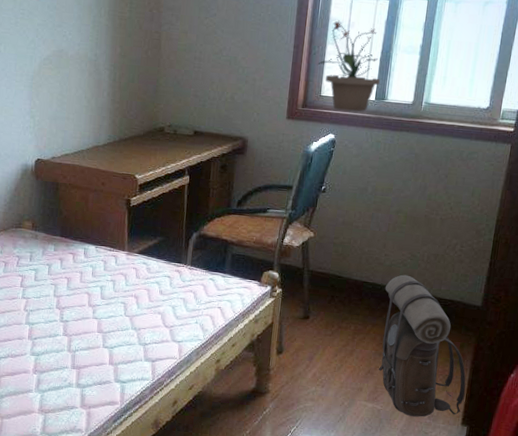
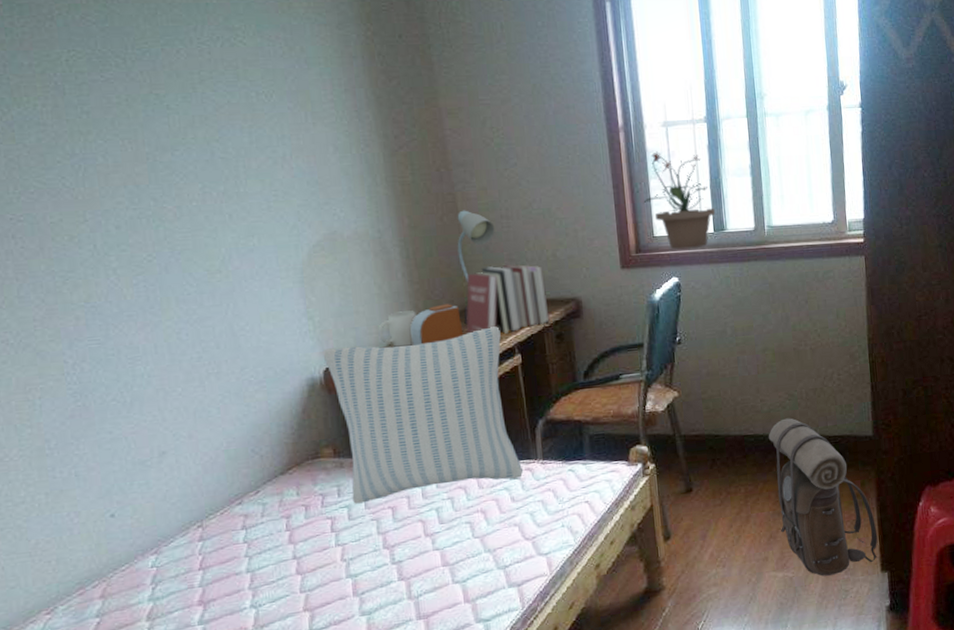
pillow: none [37,143,177,276] -> present [322,326,523,504]
mug: none [81,123,113,154] -> present [378,310,416,348]
alarm clock: none [105,123,147,154] -> present [409,304,464,345]
desk lamp: none [149,47,188,143] -> present [457,210,495,324]
books: none [149,97,221,157] -> present [466,264,550,334]

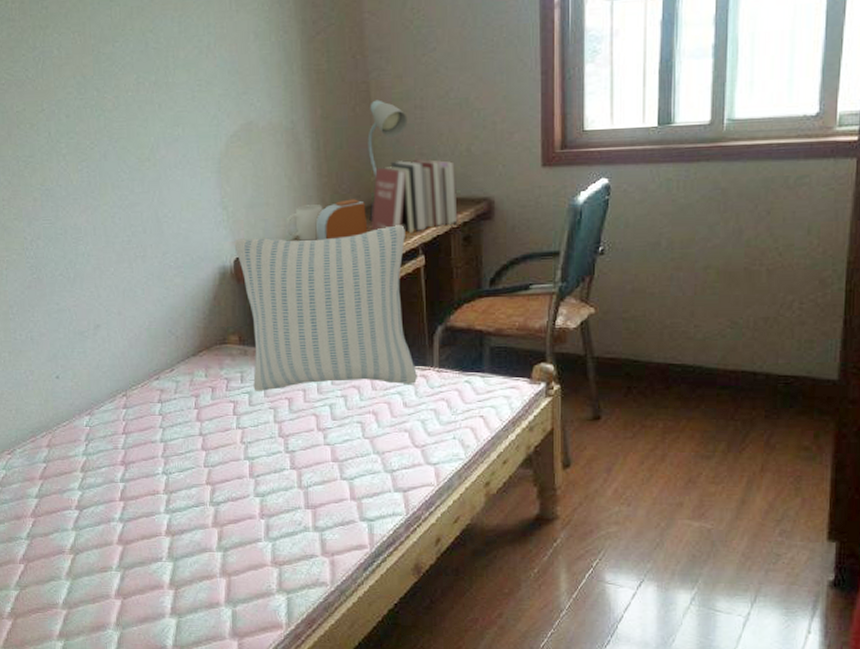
potted plant: present [643,151,717,250] -> none [575,30,664,147]
backpack: present [768,418,882,577] -> none [699,349,830,535]

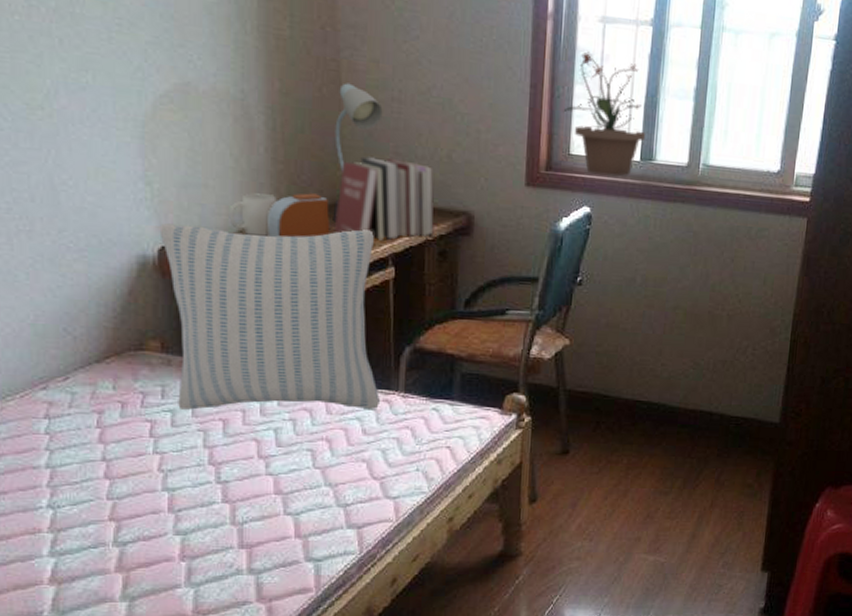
potted plant: none [575,30,664,147] -> present [563,51,648,177]

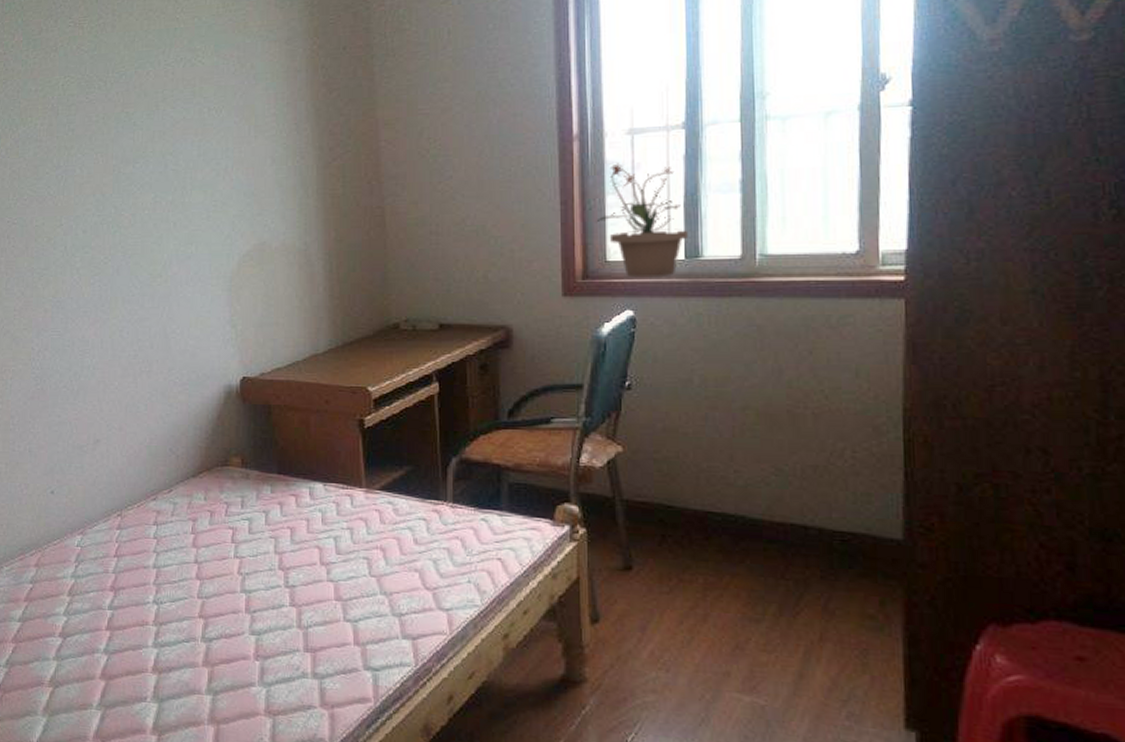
pillow: present [159,223,380,410] -> none [241,350,429,519]
mug: present [229,193,277,238] -> none [295,326,334,364]
alarm clock: present [266,193,330,238] -> none [325,322,380,362]
desk lamp: present [332,82,383,221] -> none [381,224,423,344]
books: present [334,155,435,241] -> none [383,284,474,359]

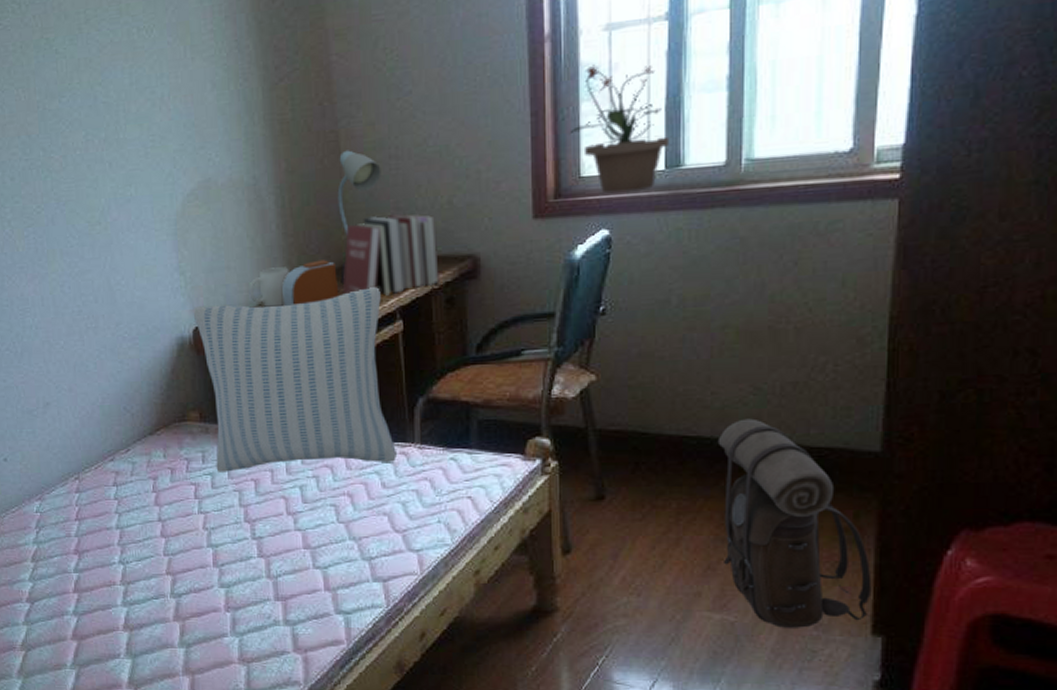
pillow: none [241,350,429,519] -> present [193,287,396,472]
mug: none [295,326,334,364] -> present [249,267,289,308]
alarm clock: none [325,322,380,362] -> present [281,260,340,306]
desk lamp: none [381,224,423,344] -> present [337,150,381,283]
books: none [383,284,474,359] -> present [342,213,440,296]
backpack: none [742,498,907,717] -> present [717,418,875,628]

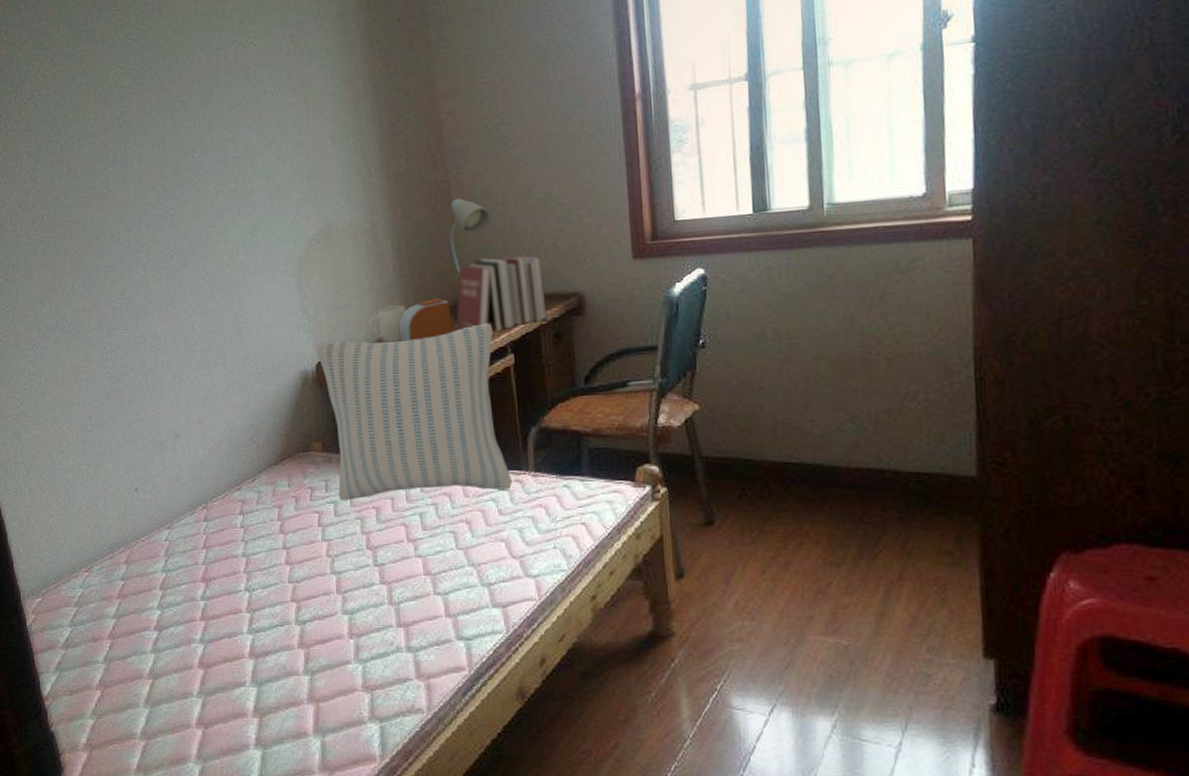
potted plant: present [569,65,672,194] -> none [663,120,758,236]
backpack: present [717,418,875,628] -> none [819,445,985,652]

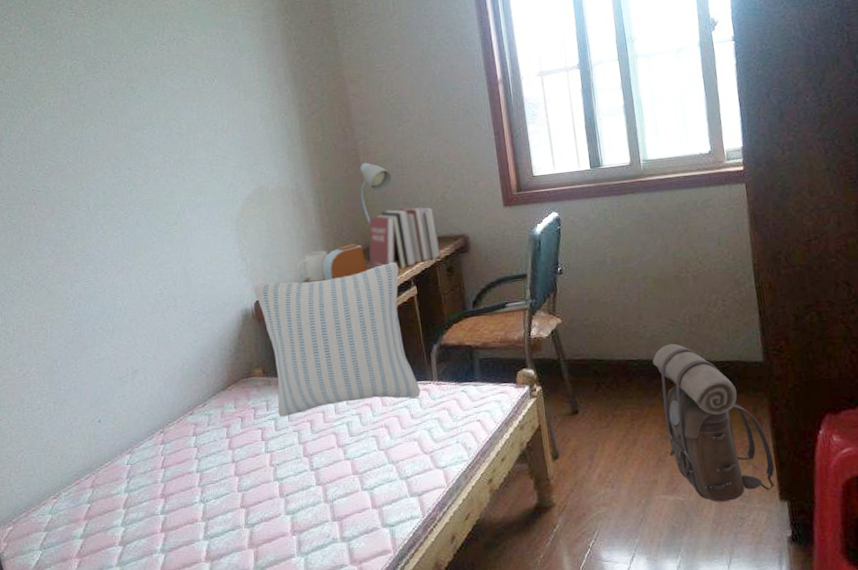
backpack: none [819,445,985,652] -> present [652,343,780,502]

